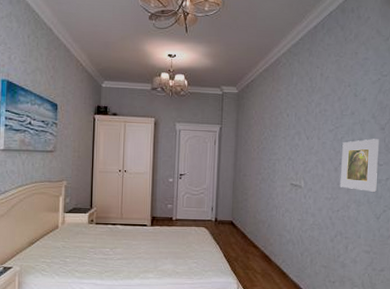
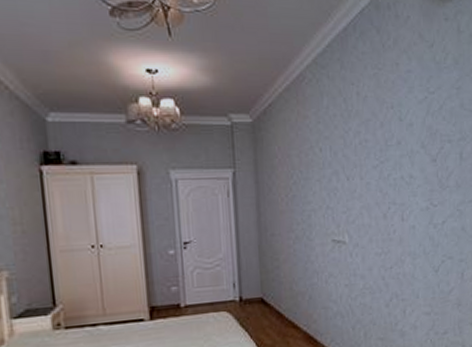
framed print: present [340,139,379,192] -> none [390,173,433,240]

